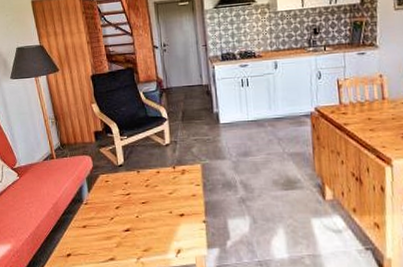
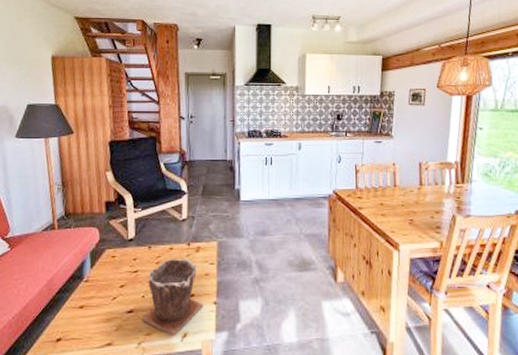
plant pot: none [138,180,194,252] -> present [142,258,204,336]

